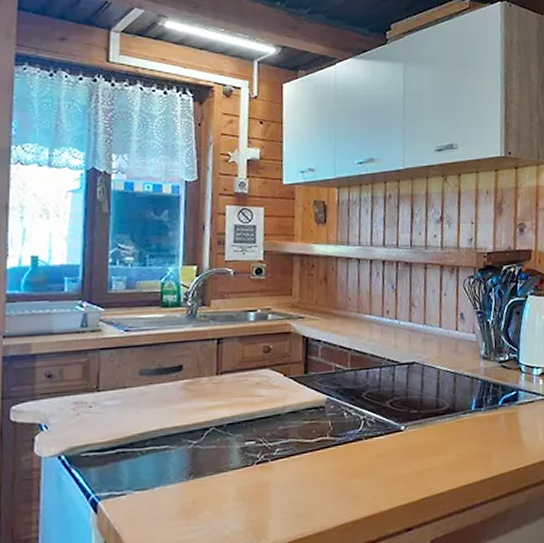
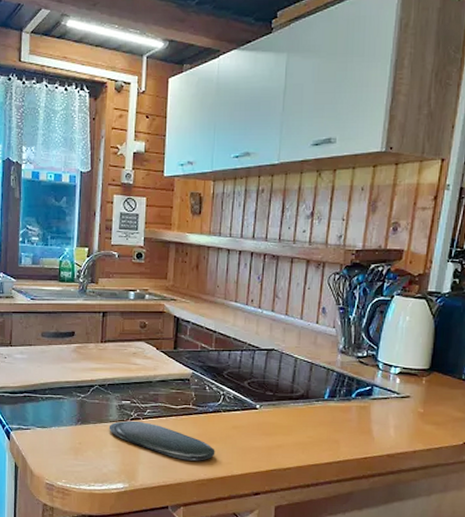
oval tray: none [229,463,359,504] -> present [109,420,215,461]

